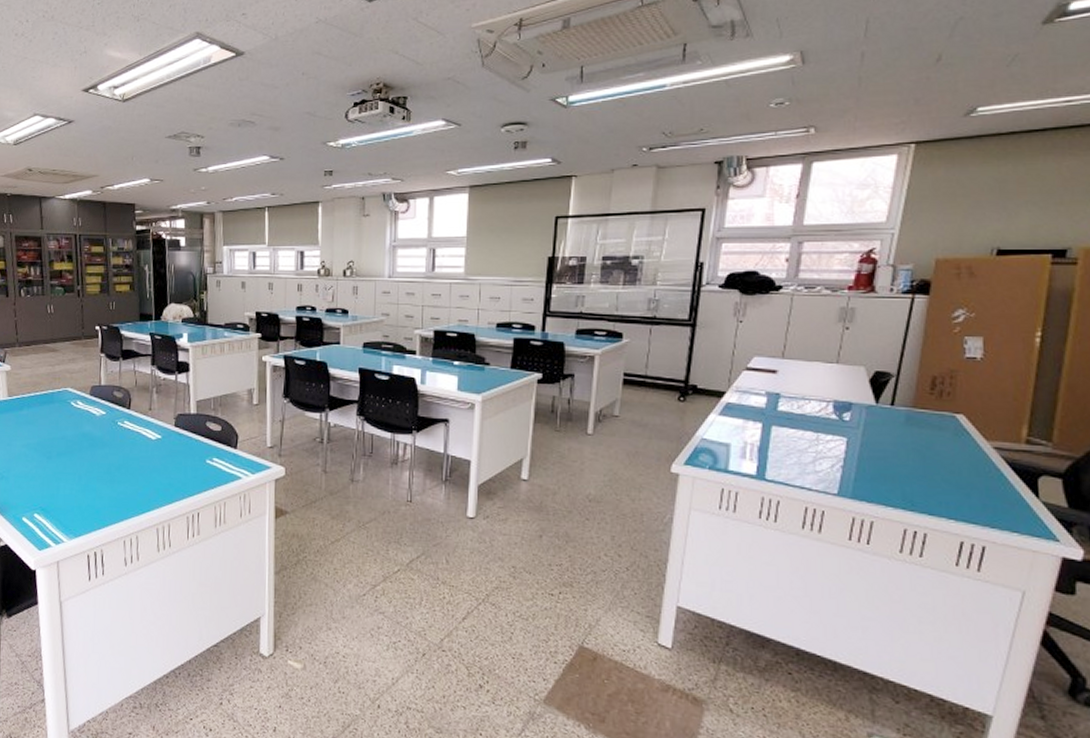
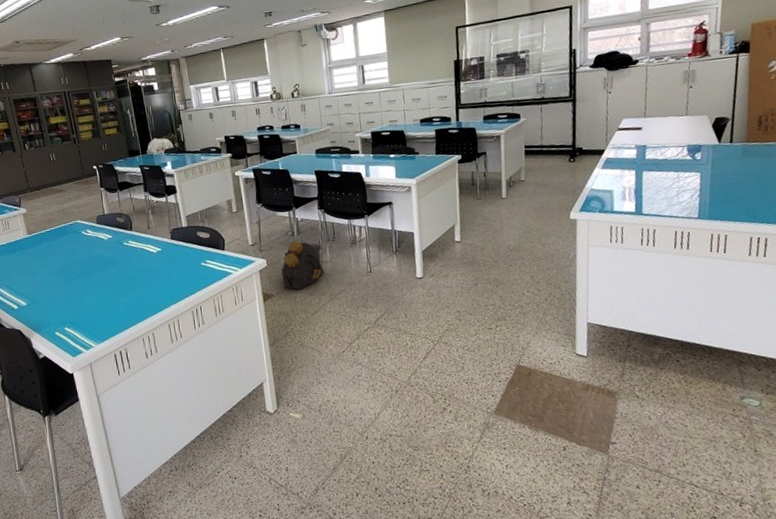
backpack: none [301,449,355,511] -> present [281,240,325,290]

